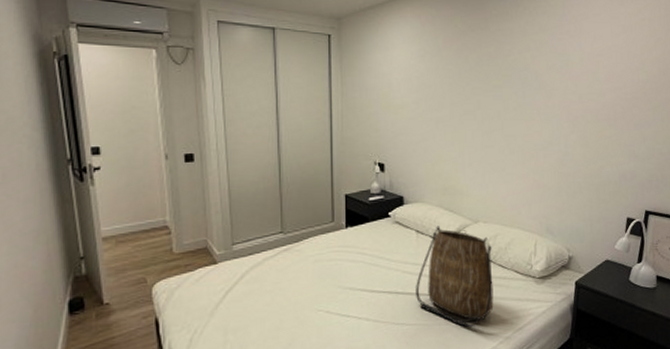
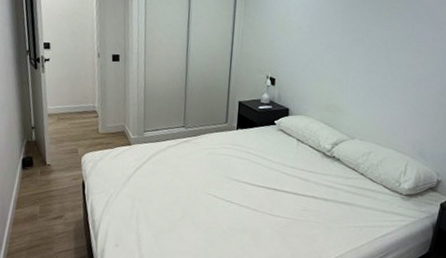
tote bag: present [416,226,494,328] -> none [291,137,365,229]

